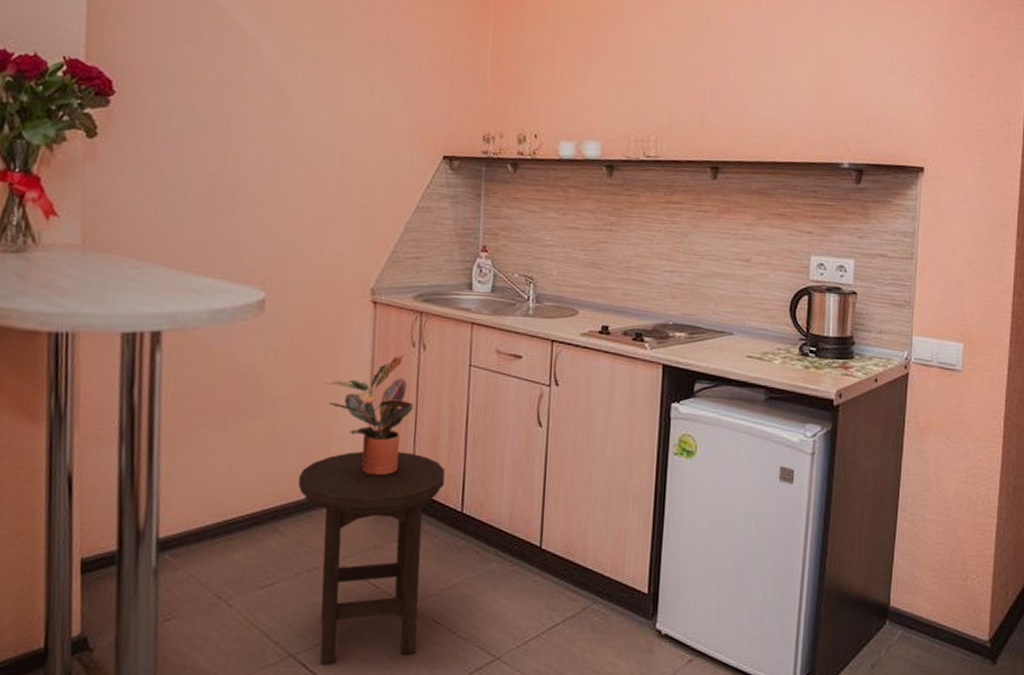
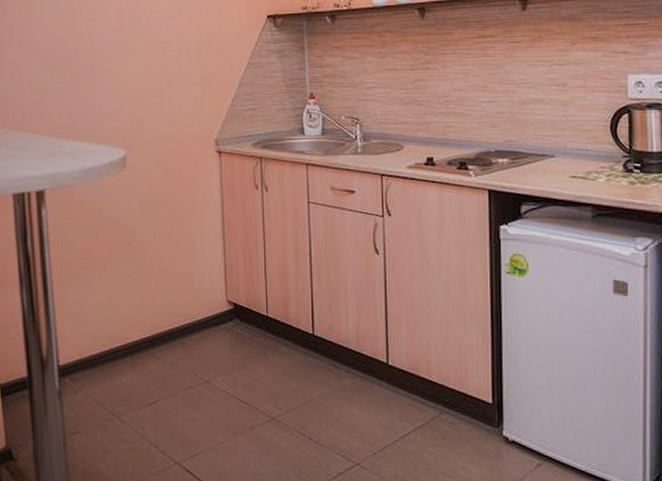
stool: present [297,451,445,665] -> none [168,283,295,471]
potted plant: present [324,354,415,476] -> none [182,197,263,305]

